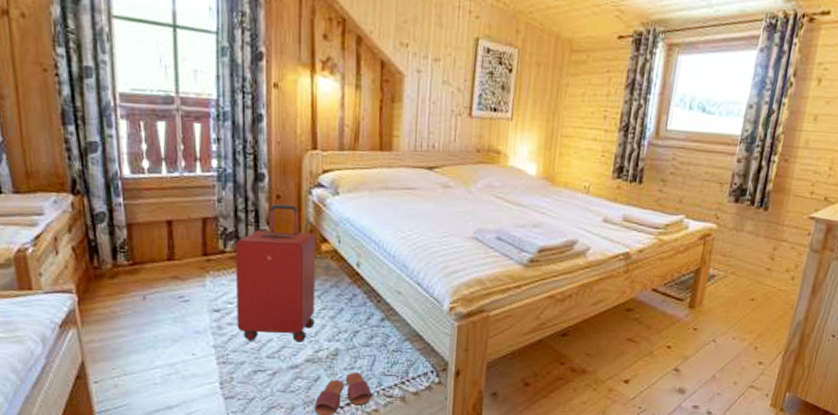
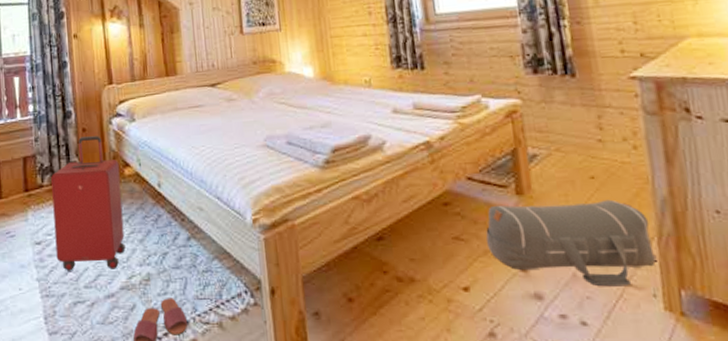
duffel bag: none [653,315,783,387] -> present [485,199,656,286]

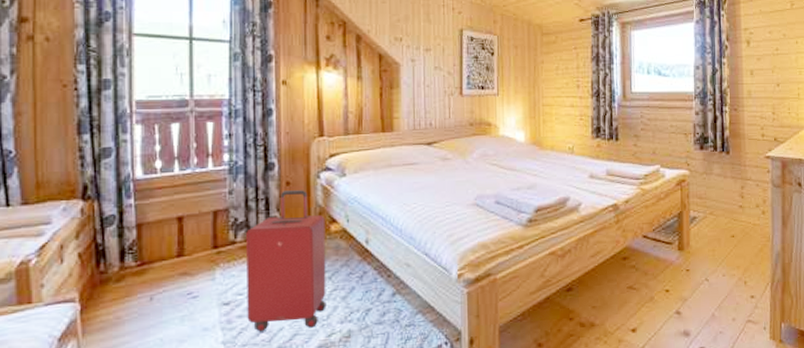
duffel bag: present [485,199,656,286] -> none [652,254,768,323]

